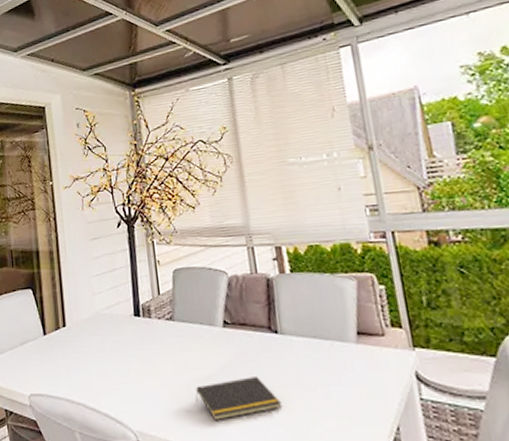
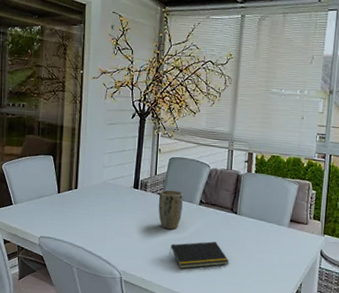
plant pot: none [167,311,203,366] -> present [158,190,183,230]

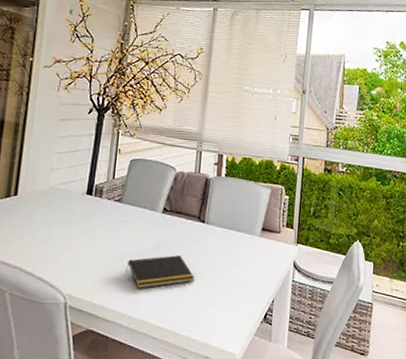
plant pot: present [158,190,183,230] -> none [115,196,145,243]

